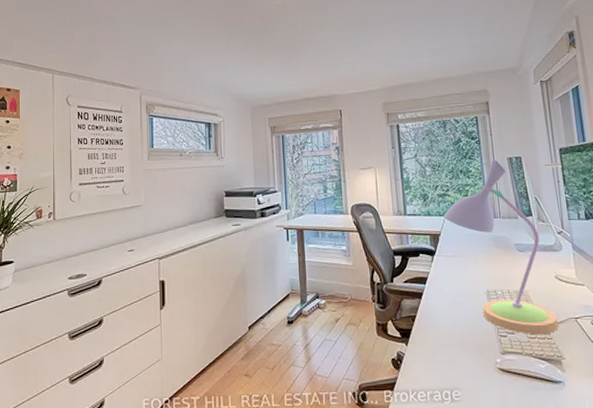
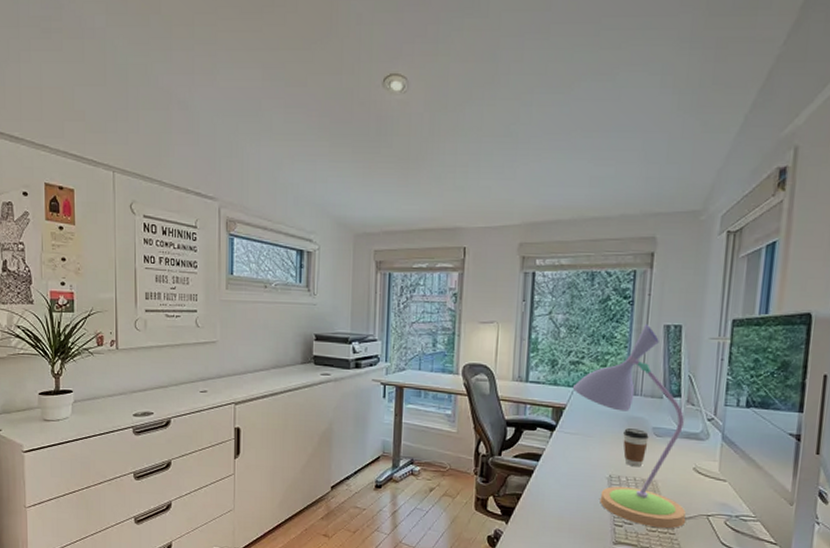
coffee cup: none [492,247,514,281] -> present [623,428,649,467]

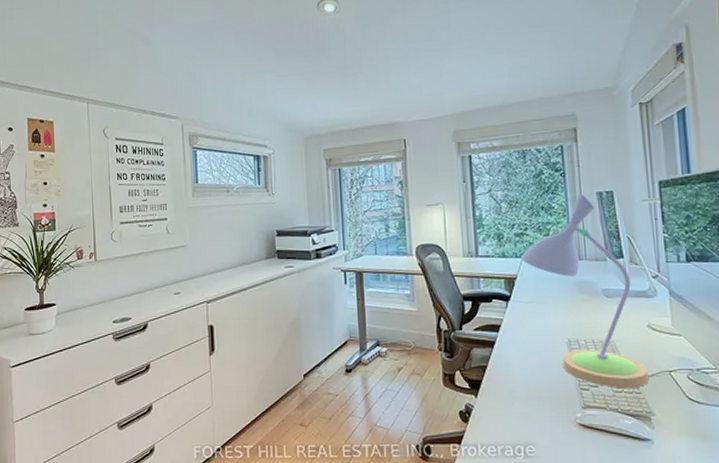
coffee cup: present [623,428,649,467] -> none [575,292,600,329]

